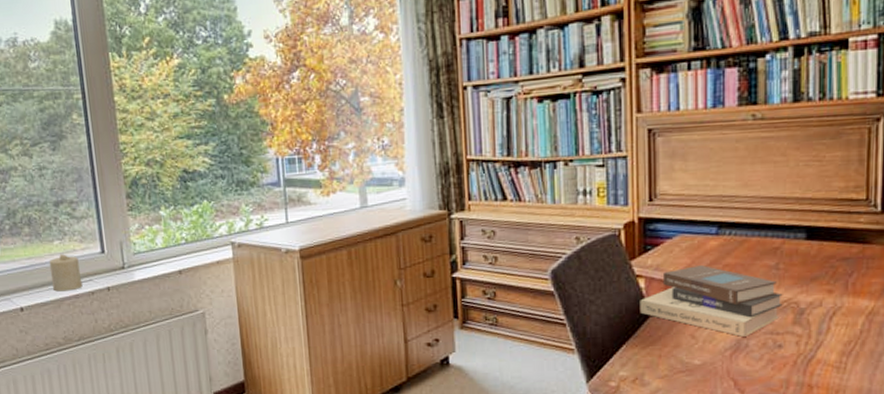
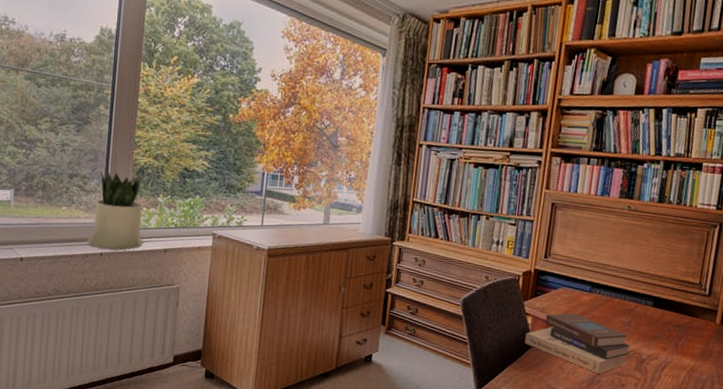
candle: present [49,254,83,292] -> none [52,218,80,251]
planter: none [88,184,154,282] -> present [87,169,144,251]

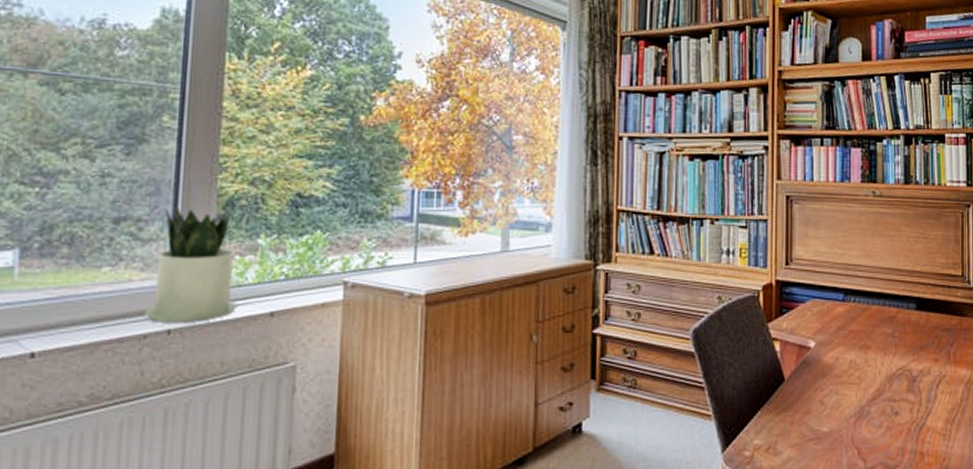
books: present [524,313,631,375] -> none [775,330,898,405]

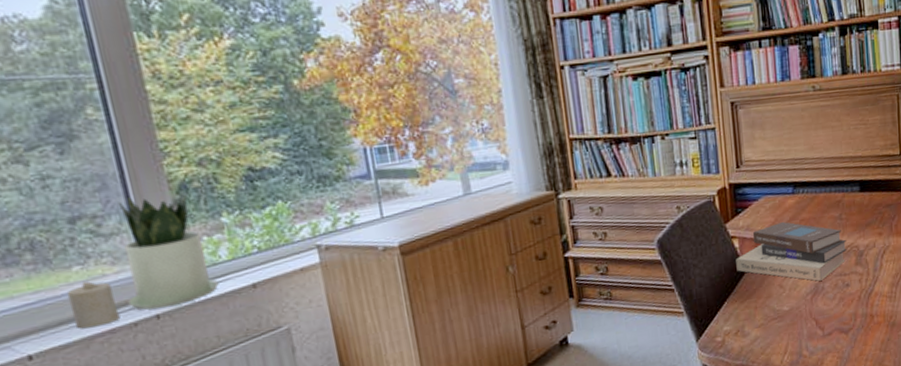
candle: none [86,284,133,333] -> present [66,281,121,329]
books: none [775,330,898,405] -> present [736,221,847,282]

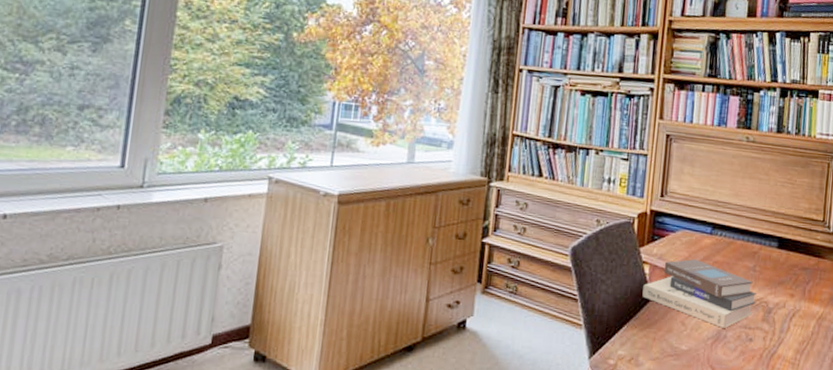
candle: present [66,281,121,329] -> none [50,161,91,204]
planter: present [117,189,219,310] -> none [99,99,178,201]

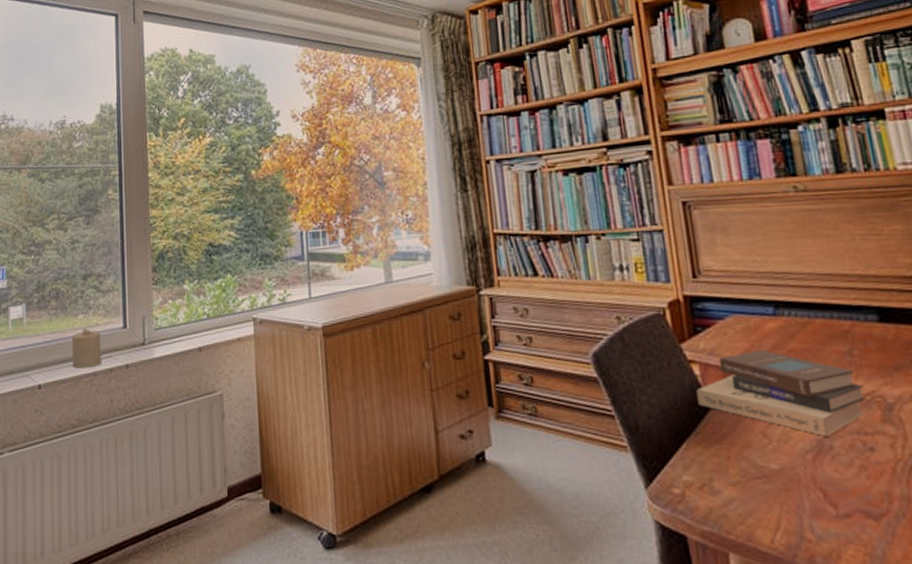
candle: none [50,161,91,204] -> present [71,328,102,368]

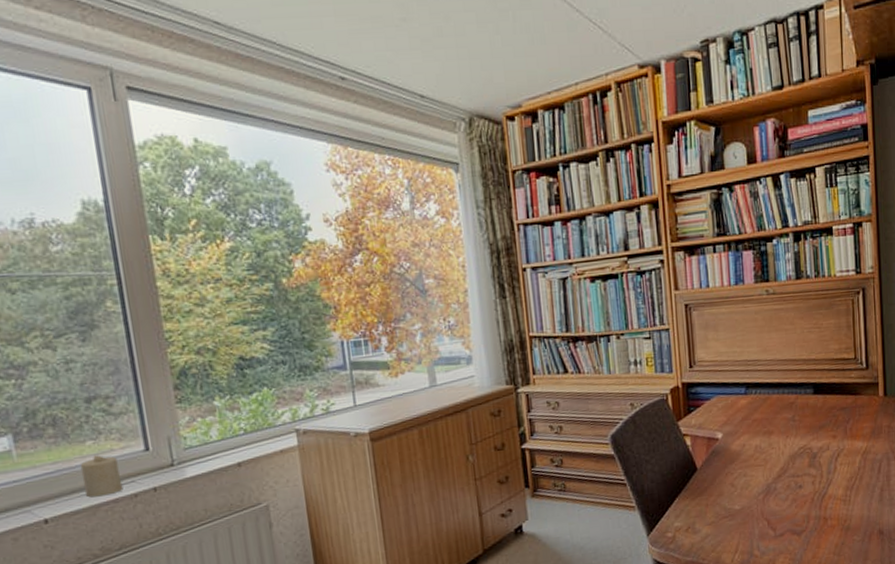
books: present [696,349,866,438] -> none [687,421,800,482]

